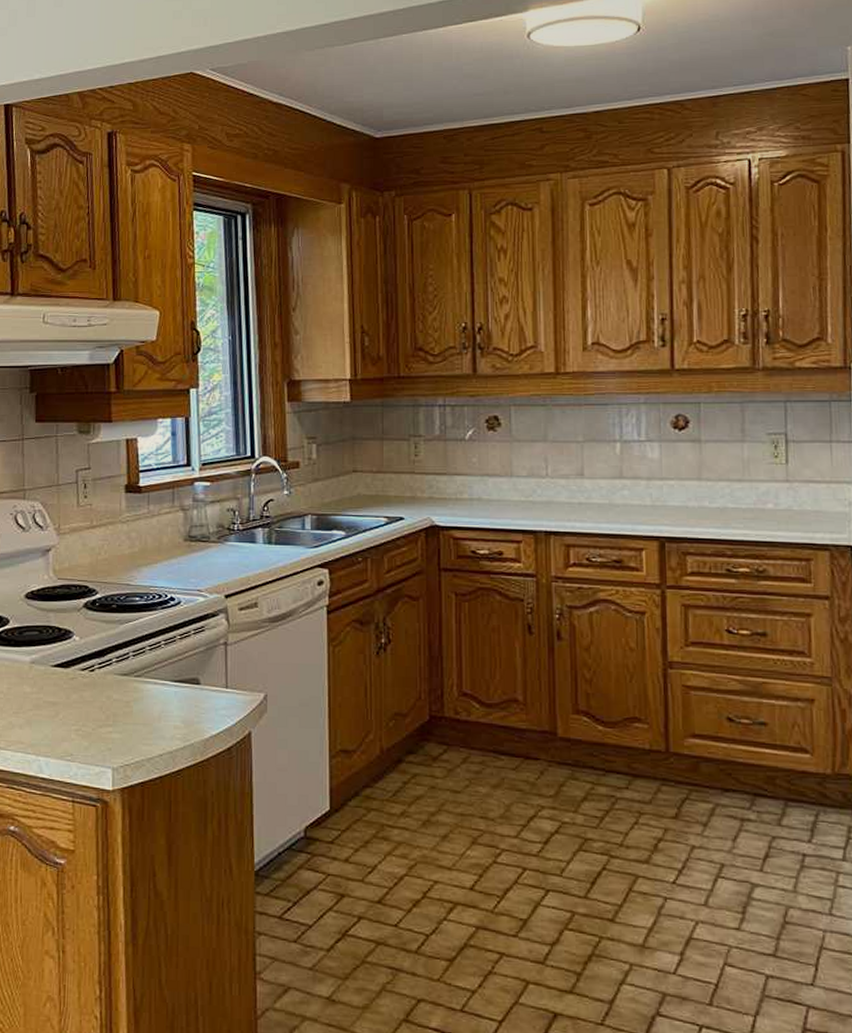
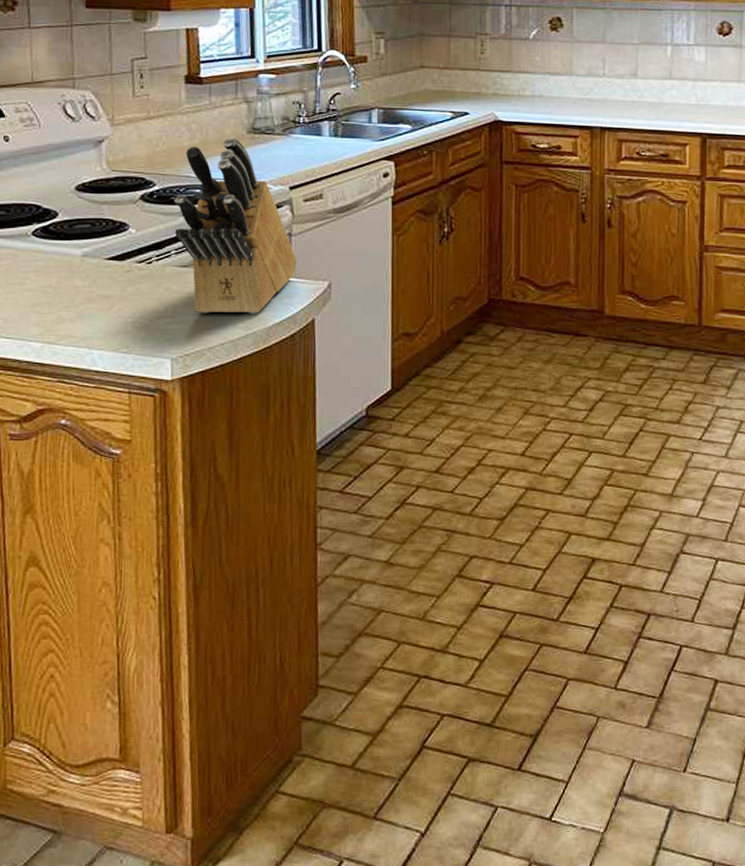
knife block: none [115,545,233,725] -> present [174,137,297,314]

